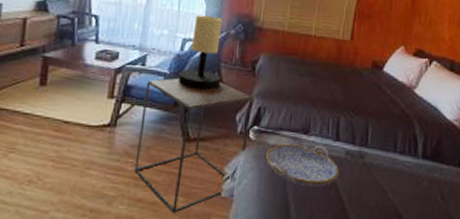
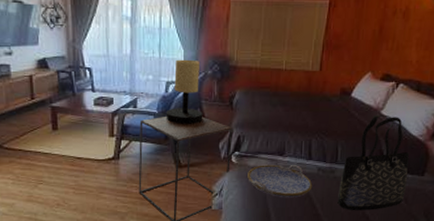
tote bag: none [367,93,444,207] -> present [337,114,409,211]

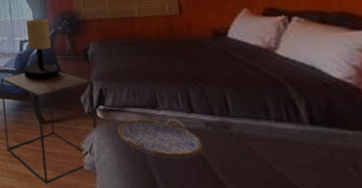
tote bag: present [337,114,409,211] -> none [240,54,350,179]

